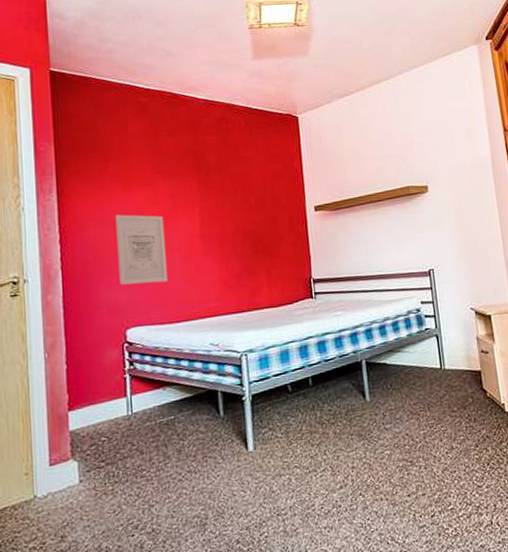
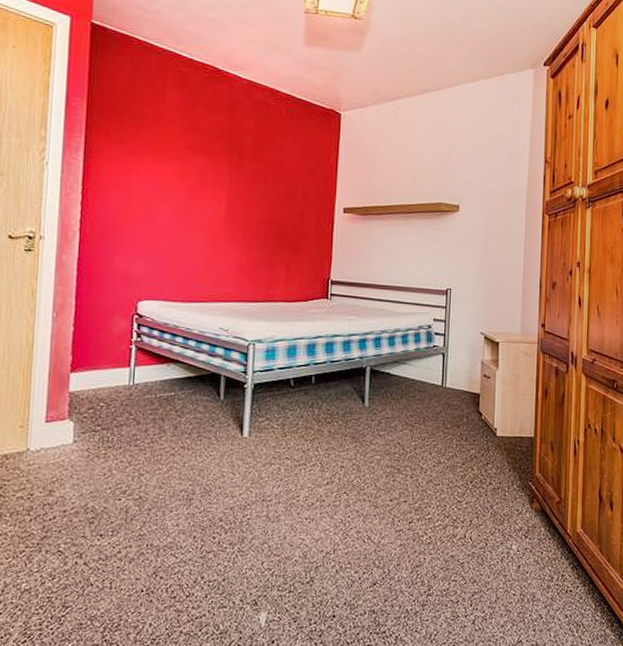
wall art: present [115,214,167,285] -> none [137,185,189,261]

